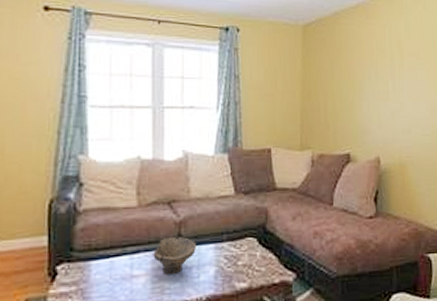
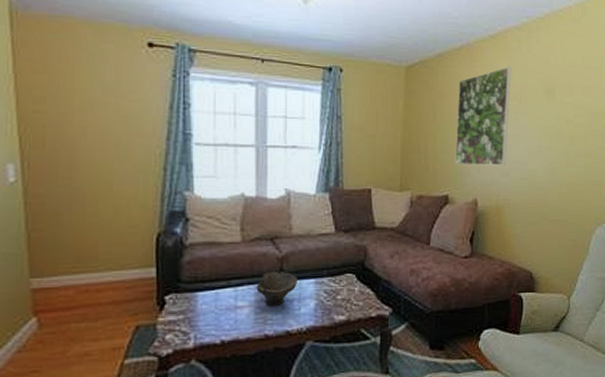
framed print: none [355,23,409,123] -> present [455,66,512,166]

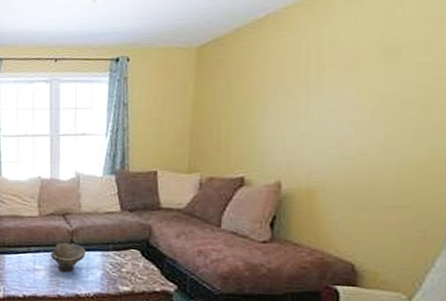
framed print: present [455,66,512,166] -> none [254,29,335,145]

